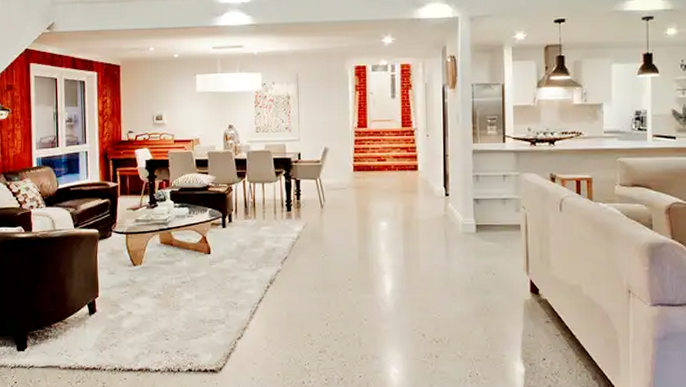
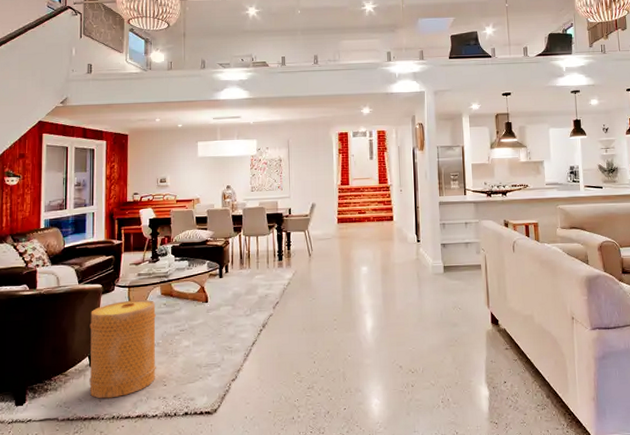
basket: none [87,247,157,349] -> present [89,299,156,399]

